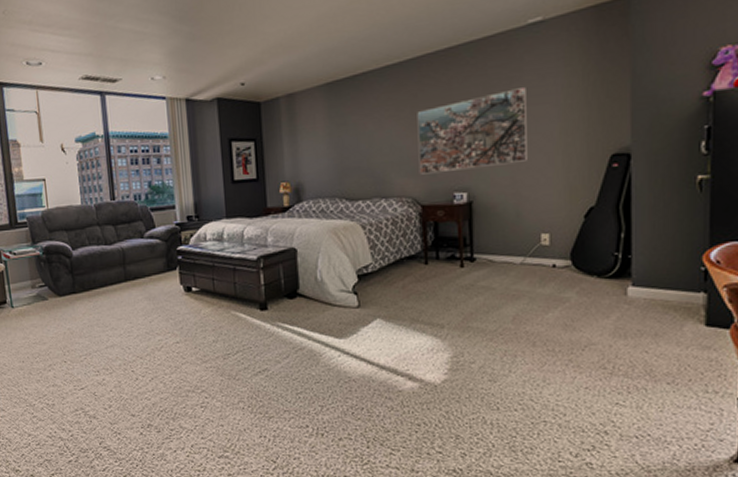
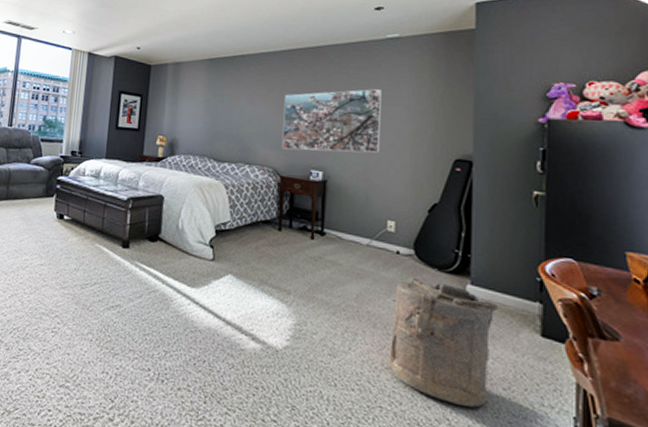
laundry hamper: none [549,288,662,406] -> present [388,277,500,407]

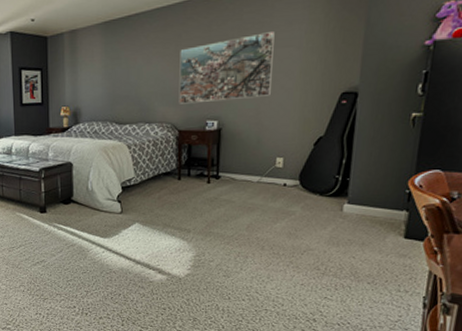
laundry hamper: present [388,277,500,407] -> none [273,204,371,300]

